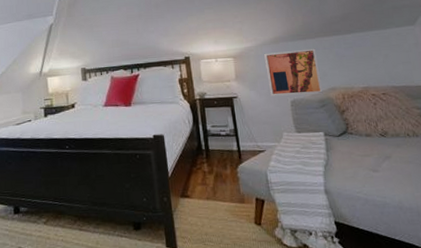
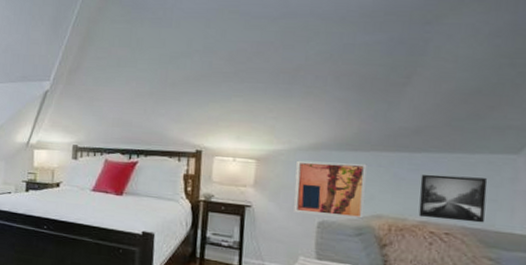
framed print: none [355,46,406,84] -> present [418,174,488,223]

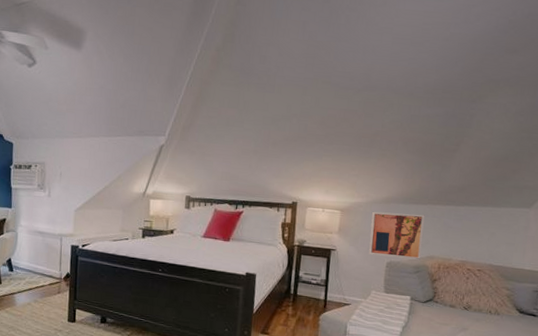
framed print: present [418,174,488,223] -> none [460,223,509,262]

